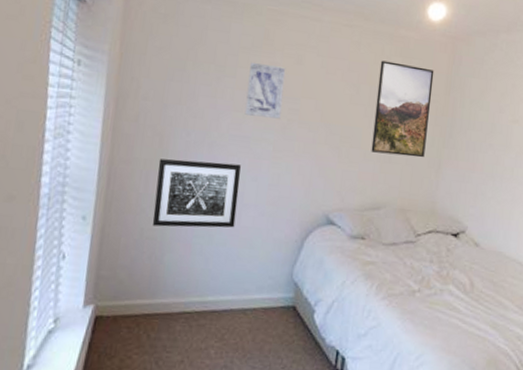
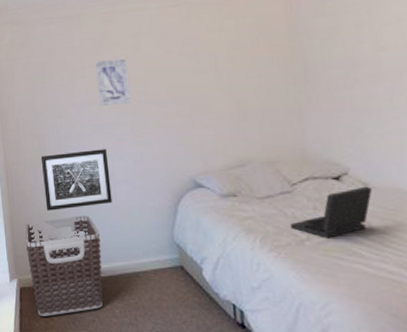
clothes hamper: none [111,236,212,354] -> present [25,215,103,316]
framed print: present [371,60,435,158] -> none [213,22,282,114]
laptop: none [407,246,481,292] -> present [291,186,373,238]

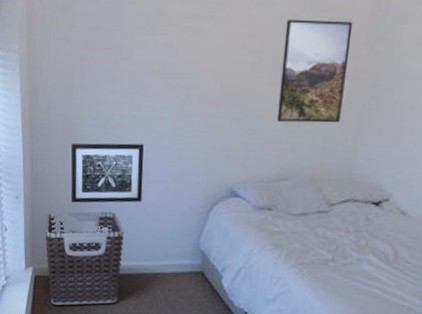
wall art: present [95,58,131,106] -> none [143,42,182,96]
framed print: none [213,22,282,114] -> present [277,19,353,123]
laptop: present [291,186,373,238] -> none [319,215,409,262]

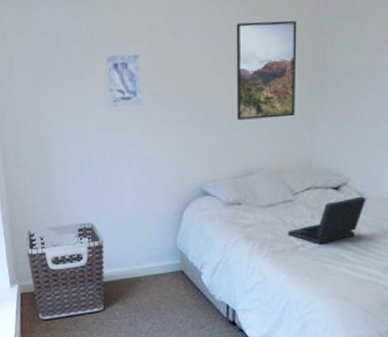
wall art: present [70,143,144,203] -> none [43,154,118,217]
wall art: none [143,42,182,96] -> present [106,53,143,107]
laptop: none [319,215,409,262] -> present [288,196,367,245]

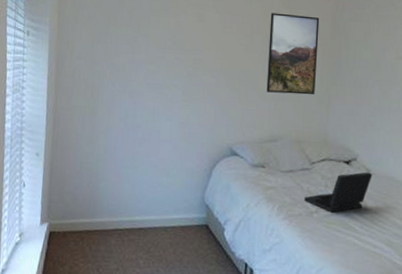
clothes hamper: present [26,222,105,319] -> none [62,167,137,262]
wall art: present [106,53,143,107] -> none [157,23,190,68]

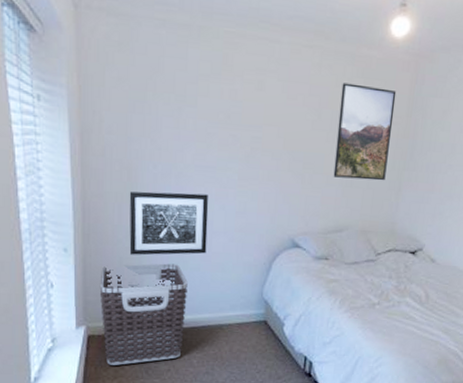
clothes hamper: none [62,167,137,262] -> present [99,263,188,365]
wall art: none [89,105,157,160] -> present [129,191,209,256]
laptop: present [304,172,373,213] -> none [367,262,437,304]

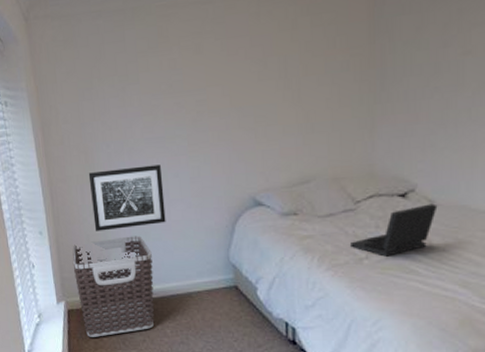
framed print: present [333,82,397,181] -> none [285,19,353,126]
laptop: none [367,262,437,304] -> present [350,203,438,257]

